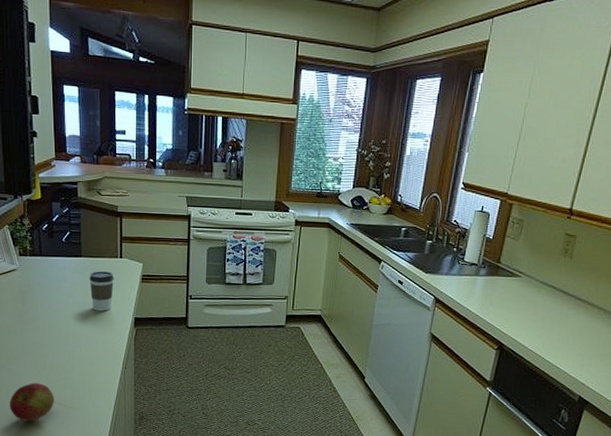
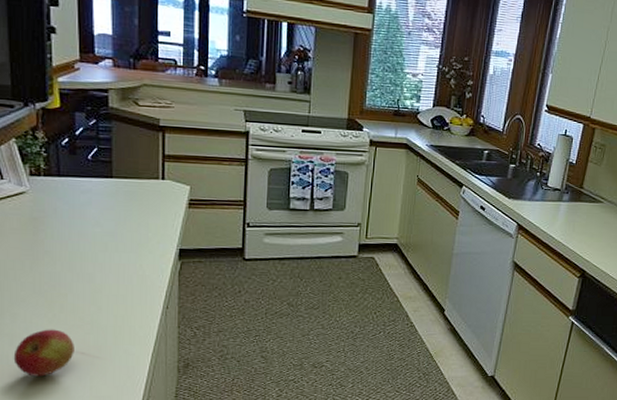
coffee cup: present [89,271,114,311] -> none [122,194,154,242]

